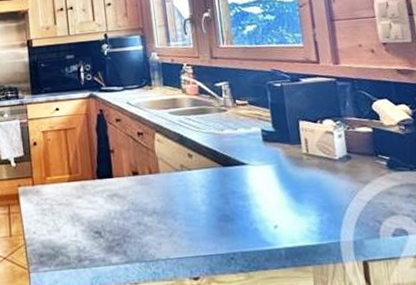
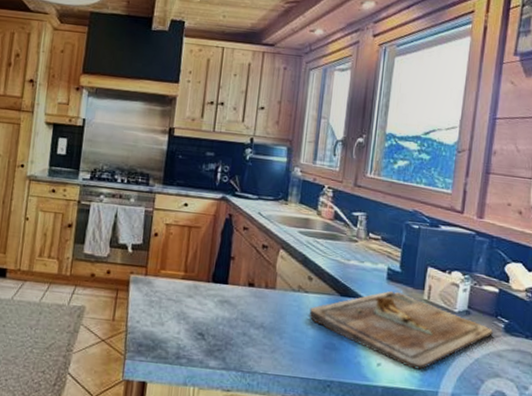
cutting board: none [196,151,379,224] -> present [309,290,494,370]

